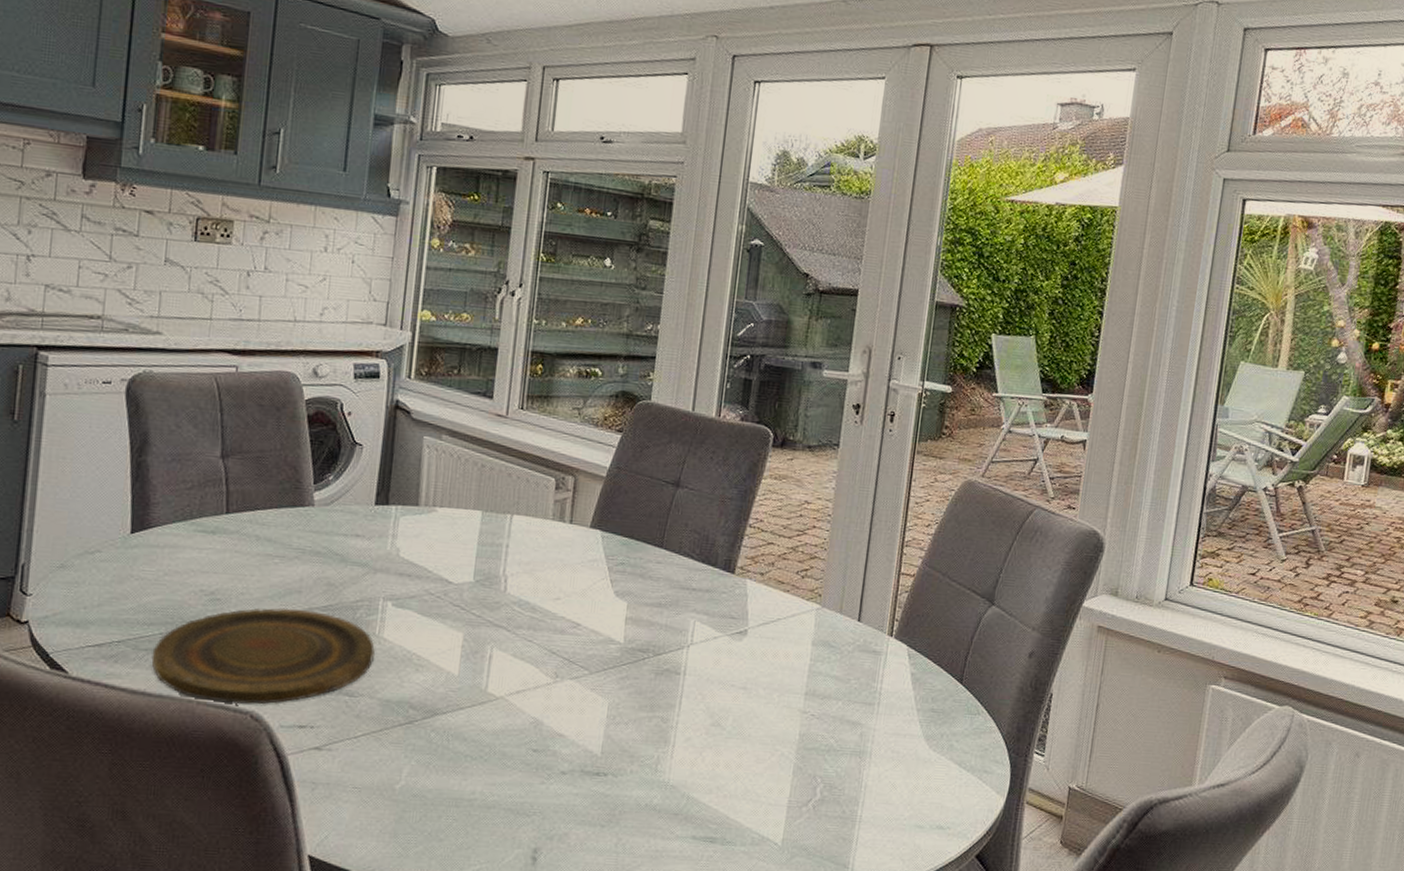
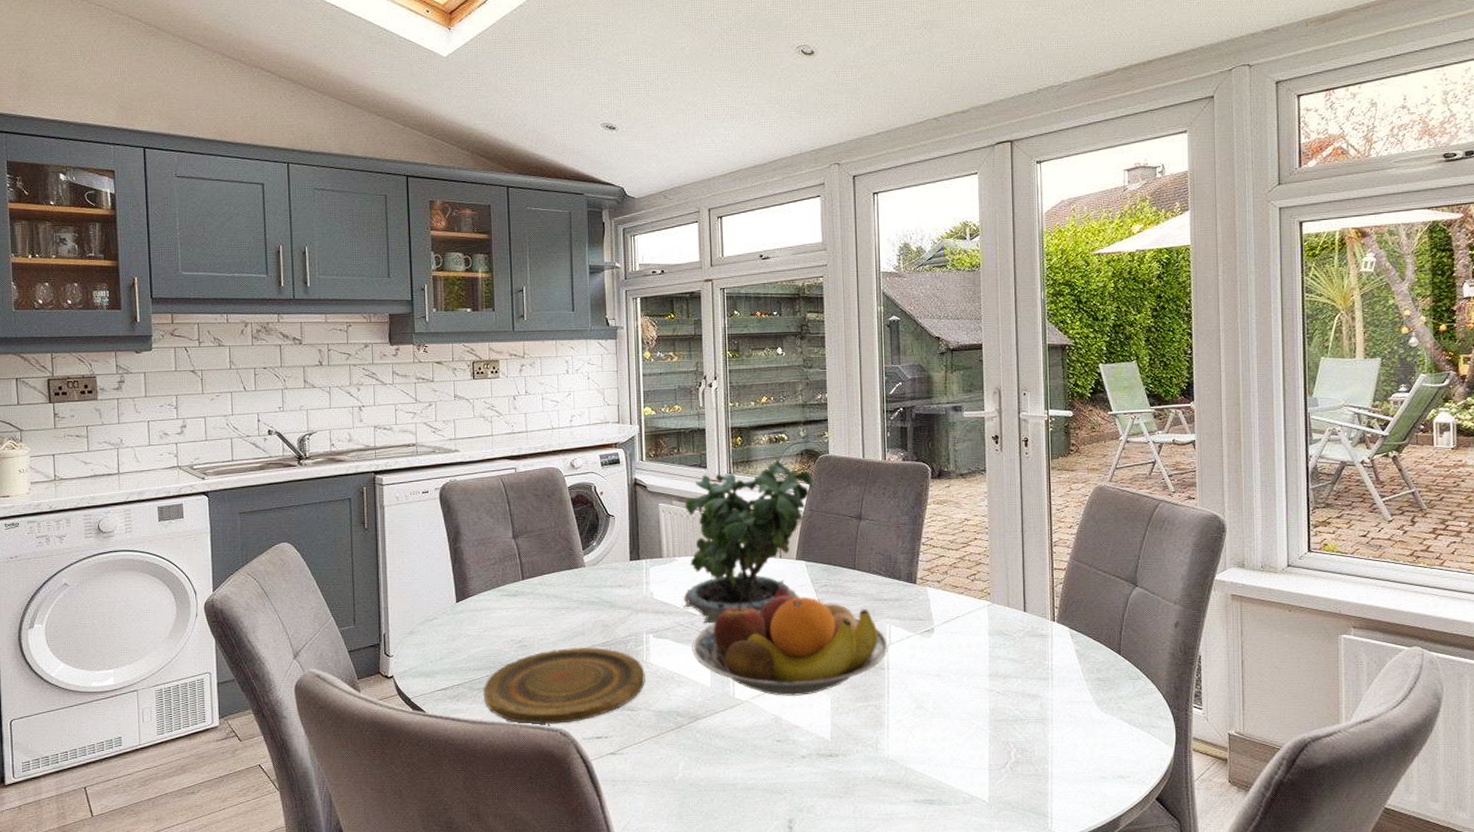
potted plant: none [435,384,627,597] -> present [682,454,814,624]
fruit bowl: none [440,559,690,698] -> present [692,587,889,697]

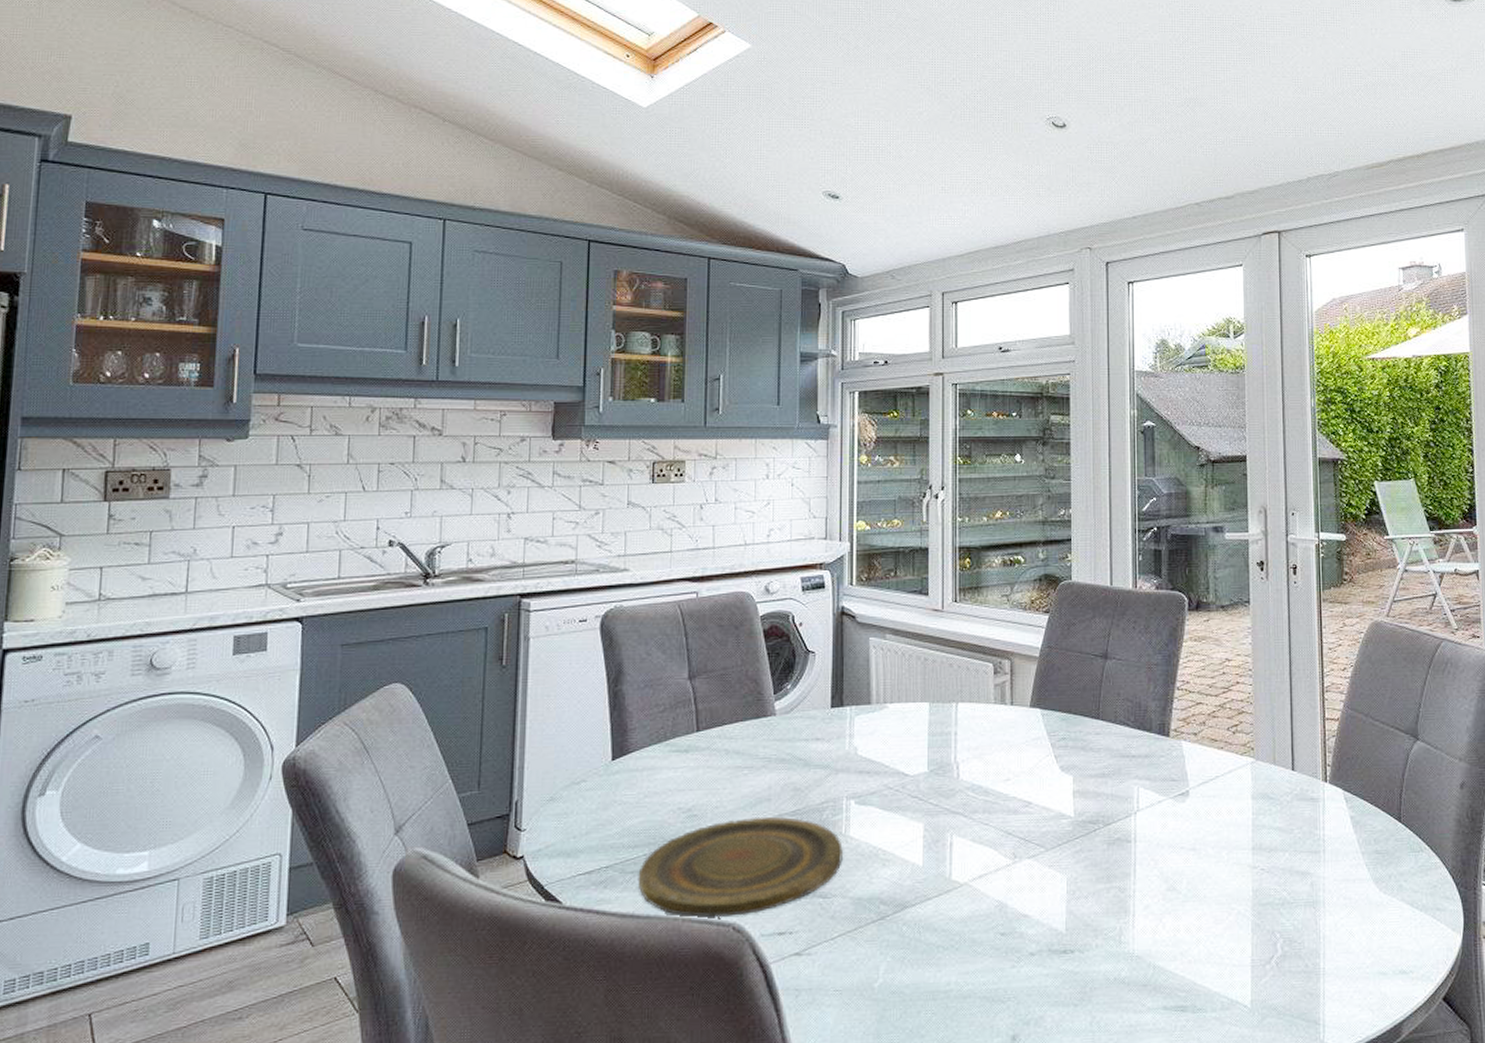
potted plant: present [682,454,814,624] -> none [892,578,1053,787]
fruit bowl: present [692,587,889,697] -> none [902,740,1137,878]

